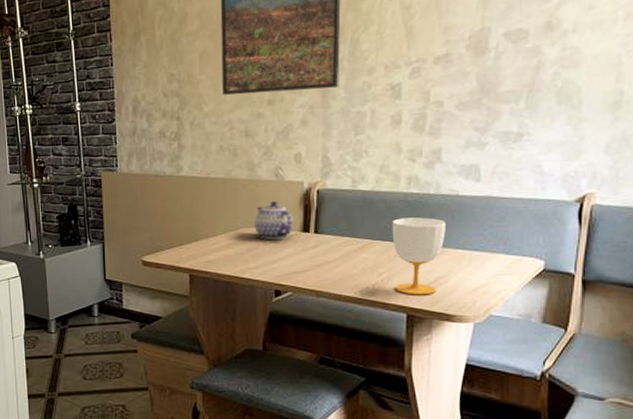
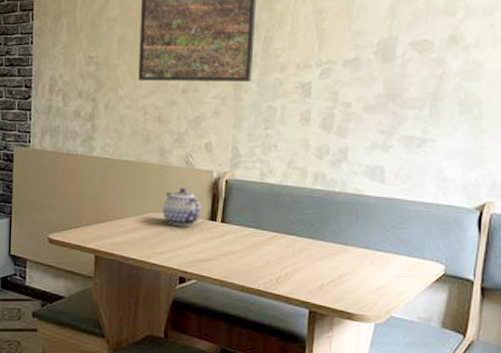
cup: present [392,217,446,295] -> none [297,213,350,292]

